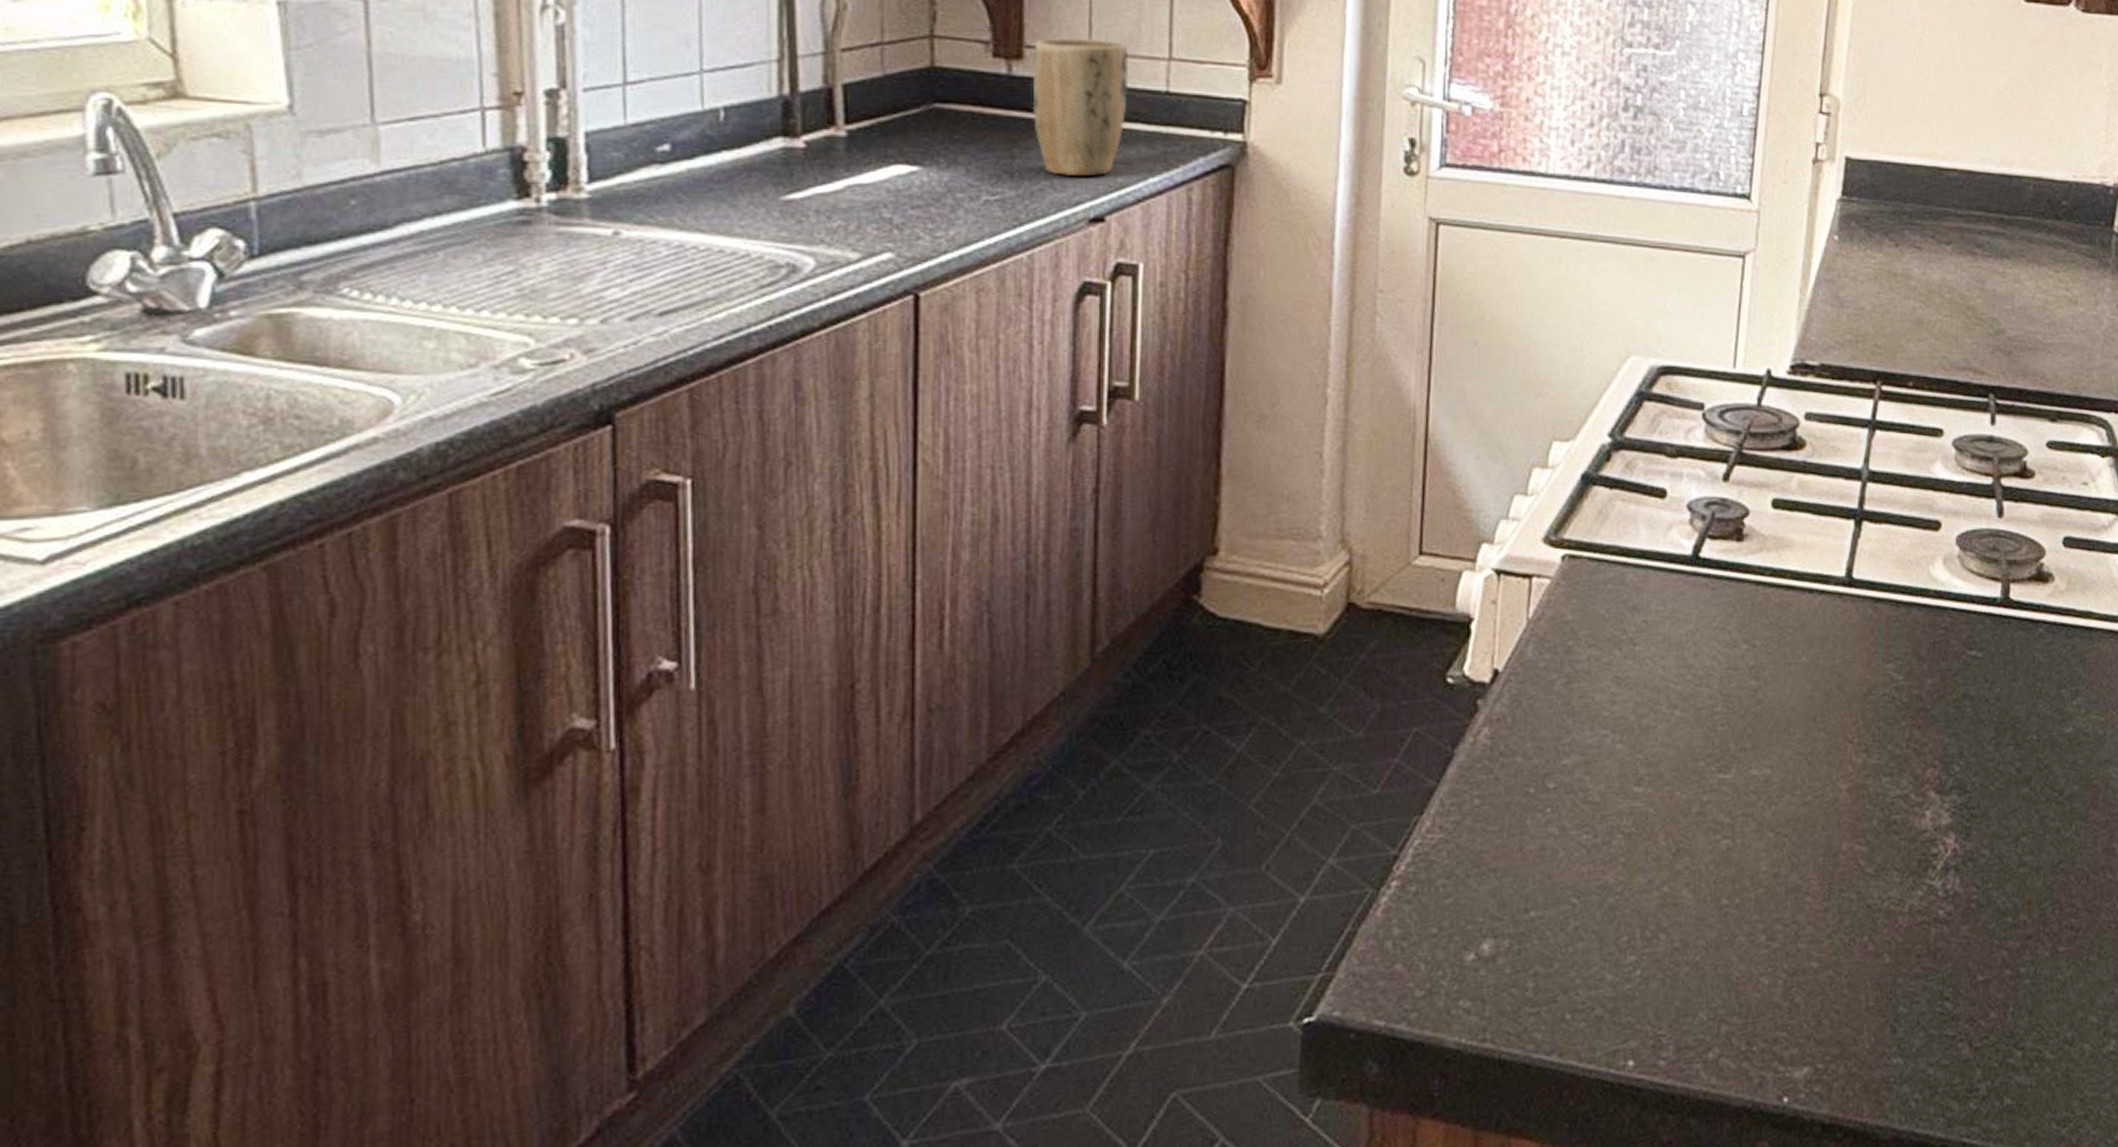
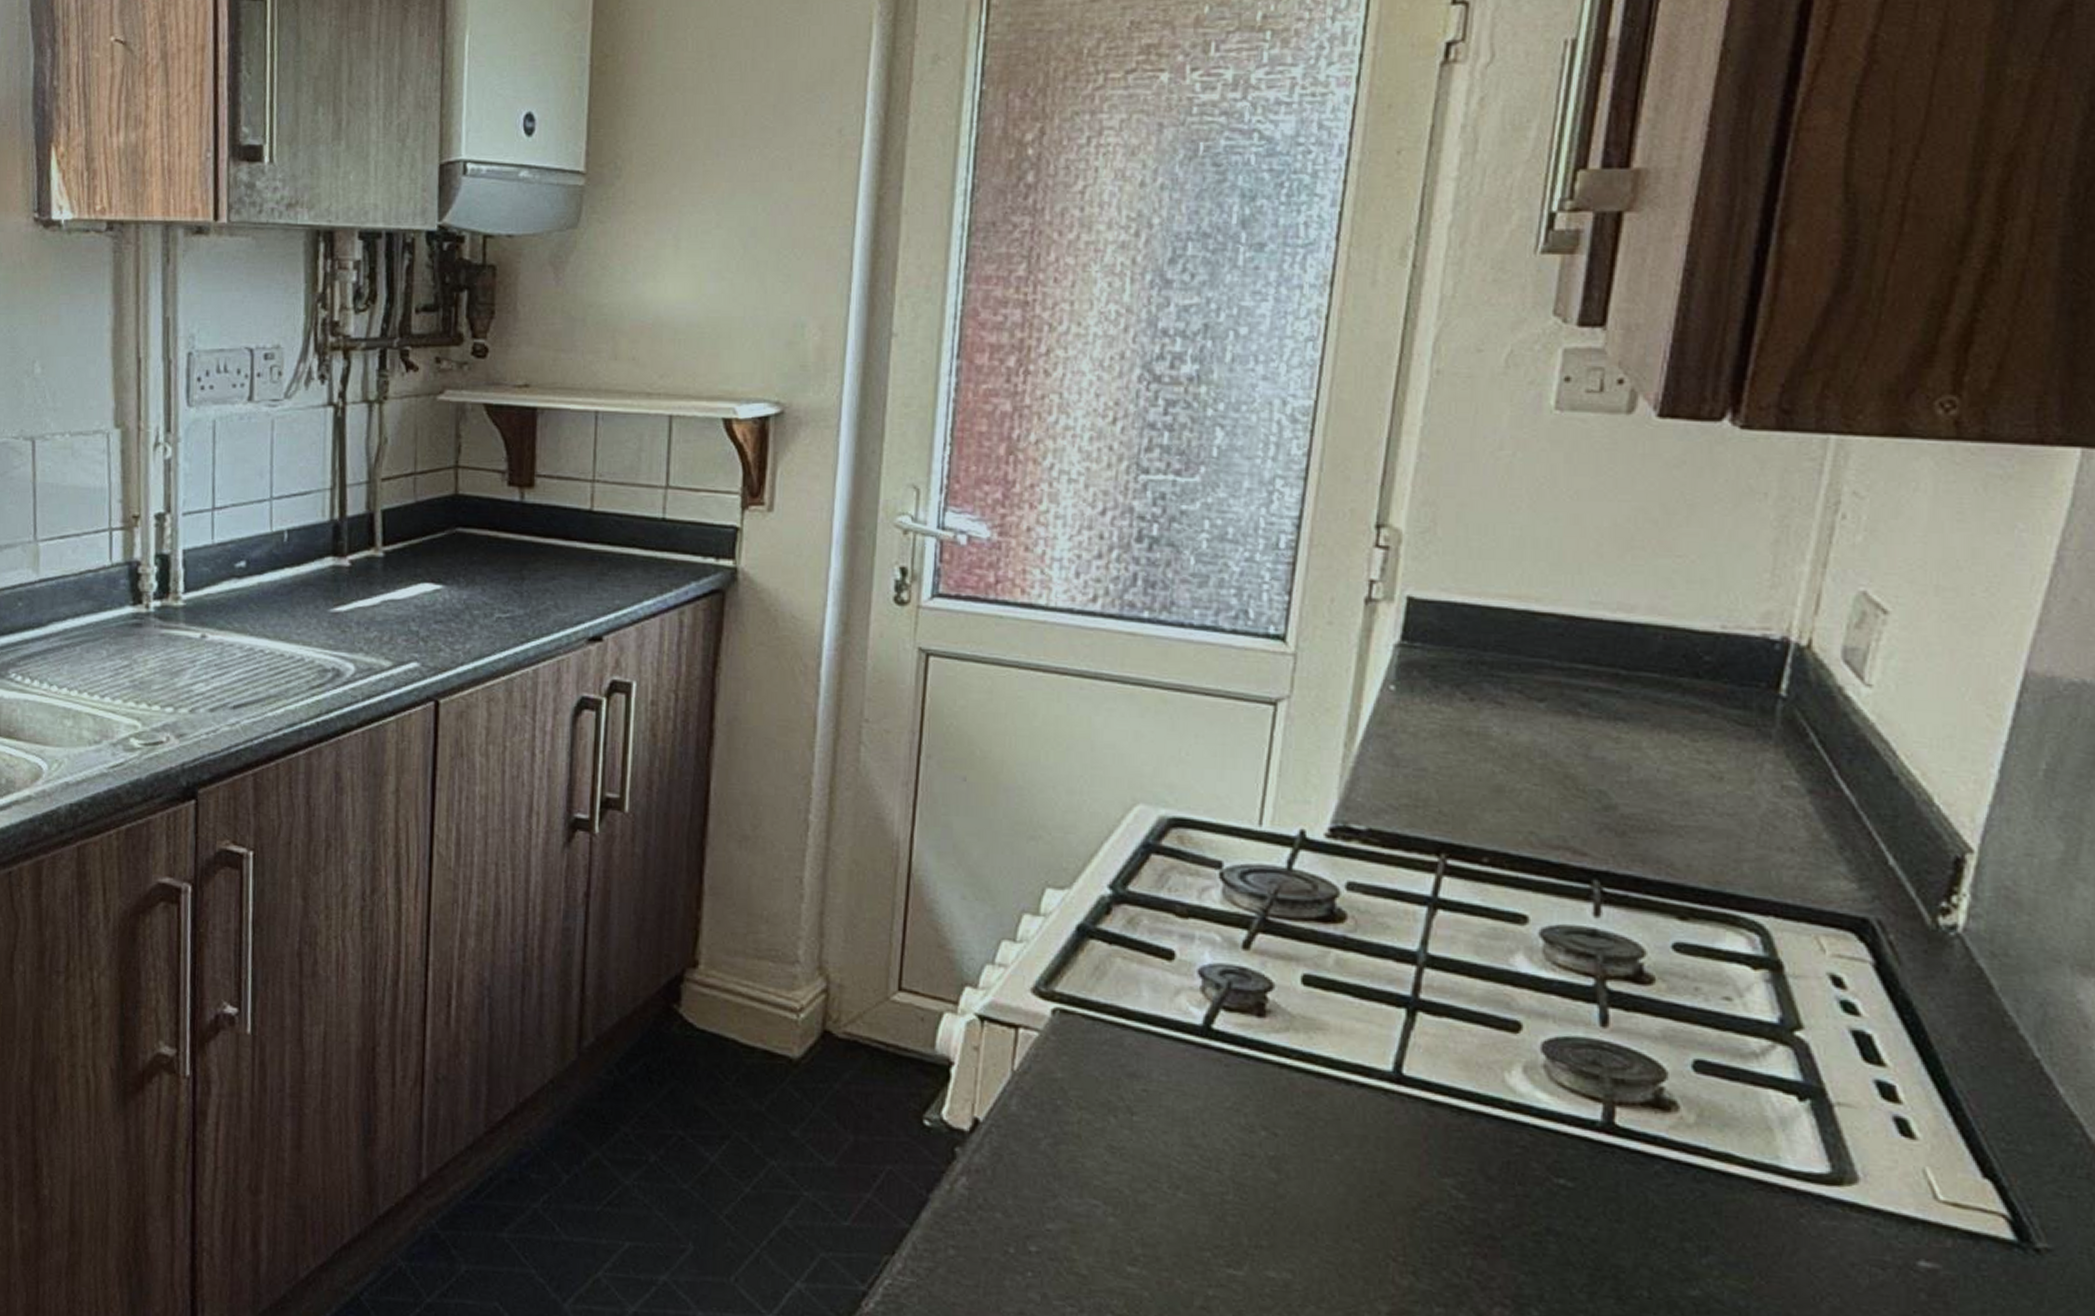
plant pot: present [1032,38,1129,177] -> none [541,467,629,599]

